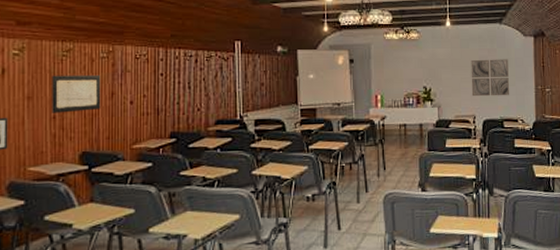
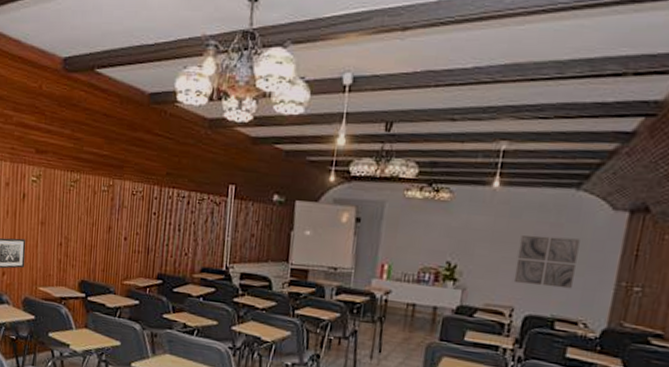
wall art: present [52,74,101,113] -> none [59,204,101,242]

